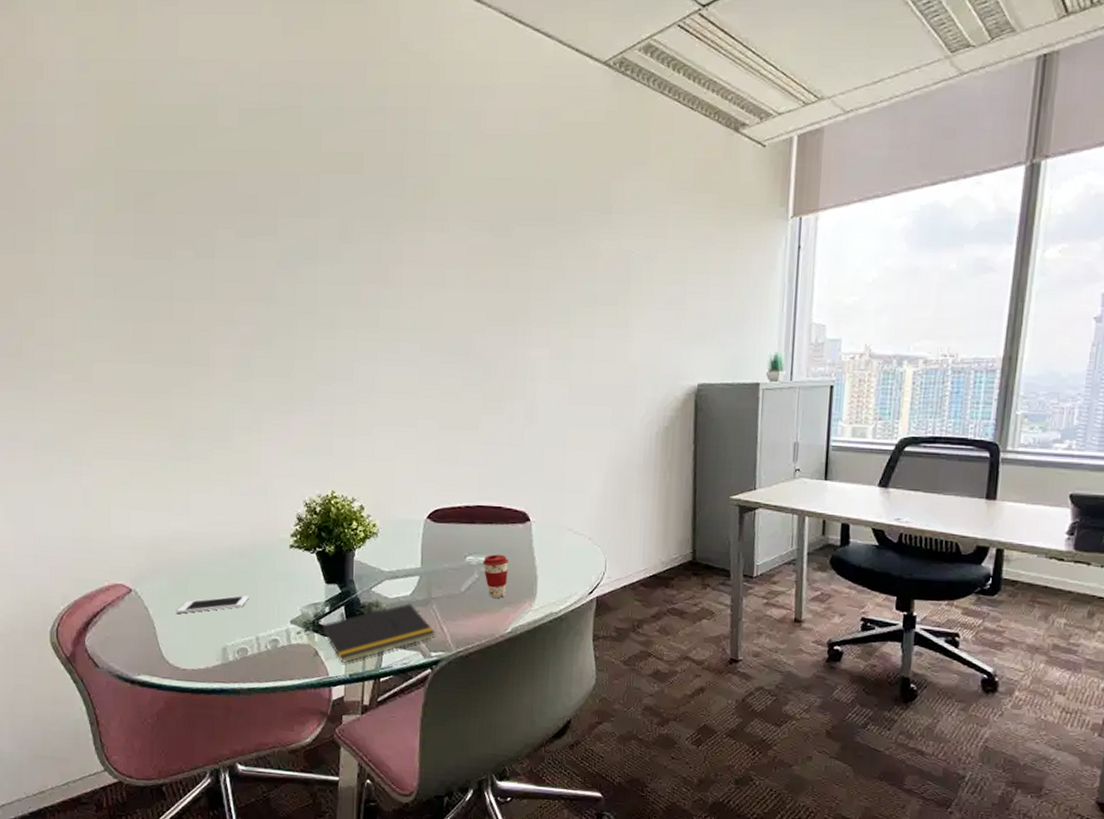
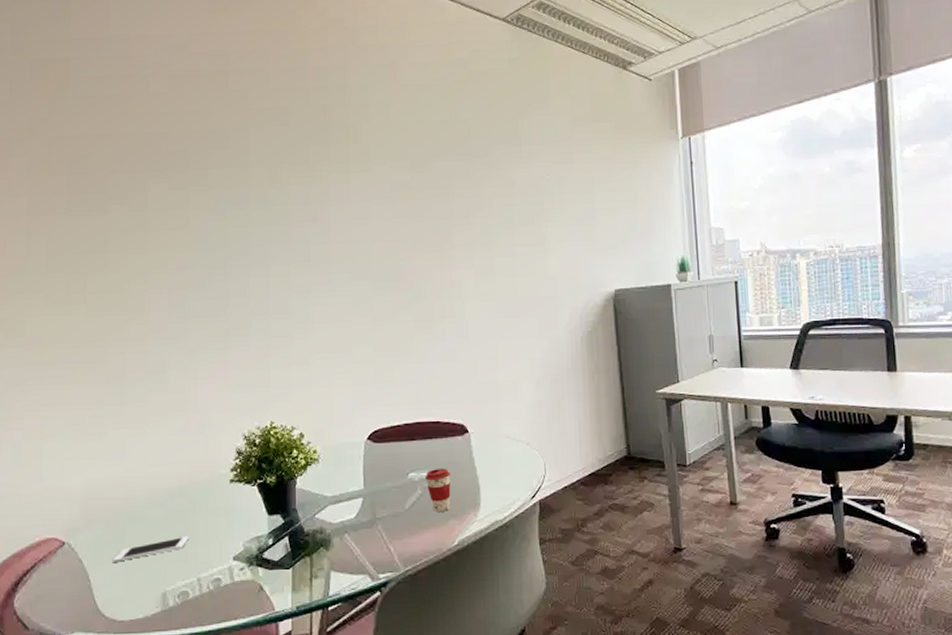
notepad: present [321,603,435,663] -> none [265,527,382,595]

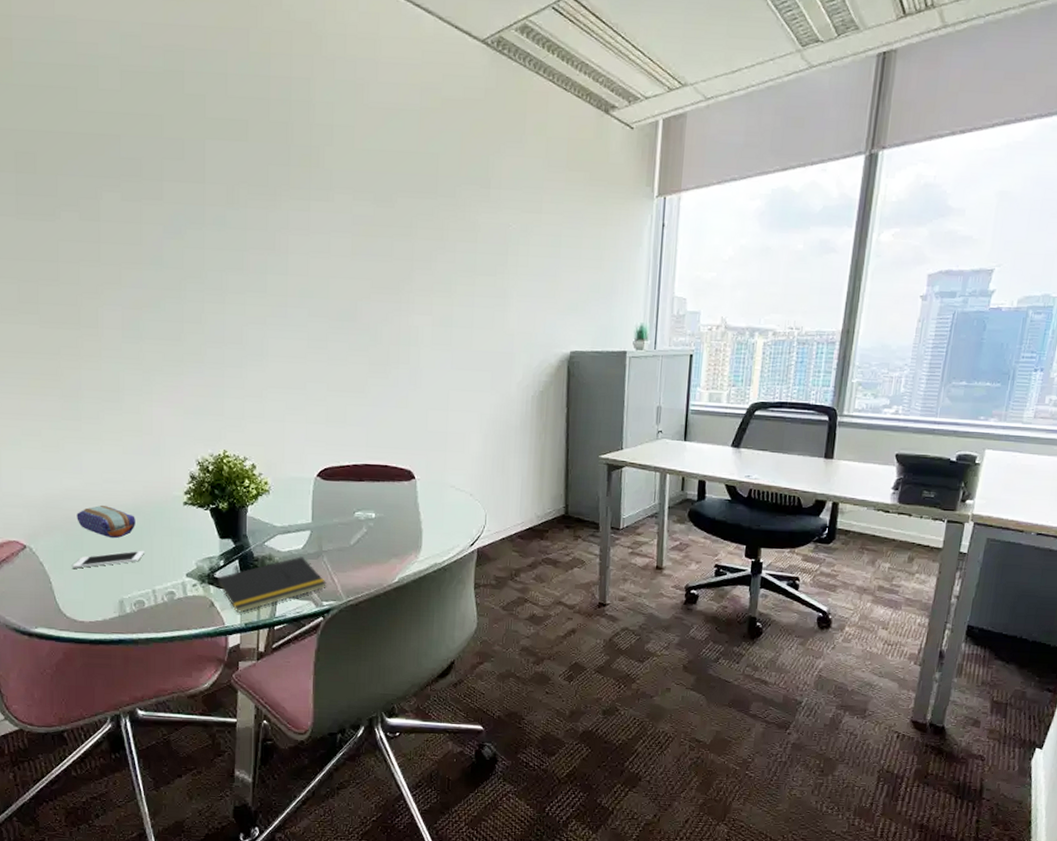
pencil case: none [119,491,180,526] -> present [77,505,135,539]
notepad: none [265,527,382,595] -> present [216,556,327,613]
coffee cup: present [425,468,451,512] -> none [371,510,395,550]

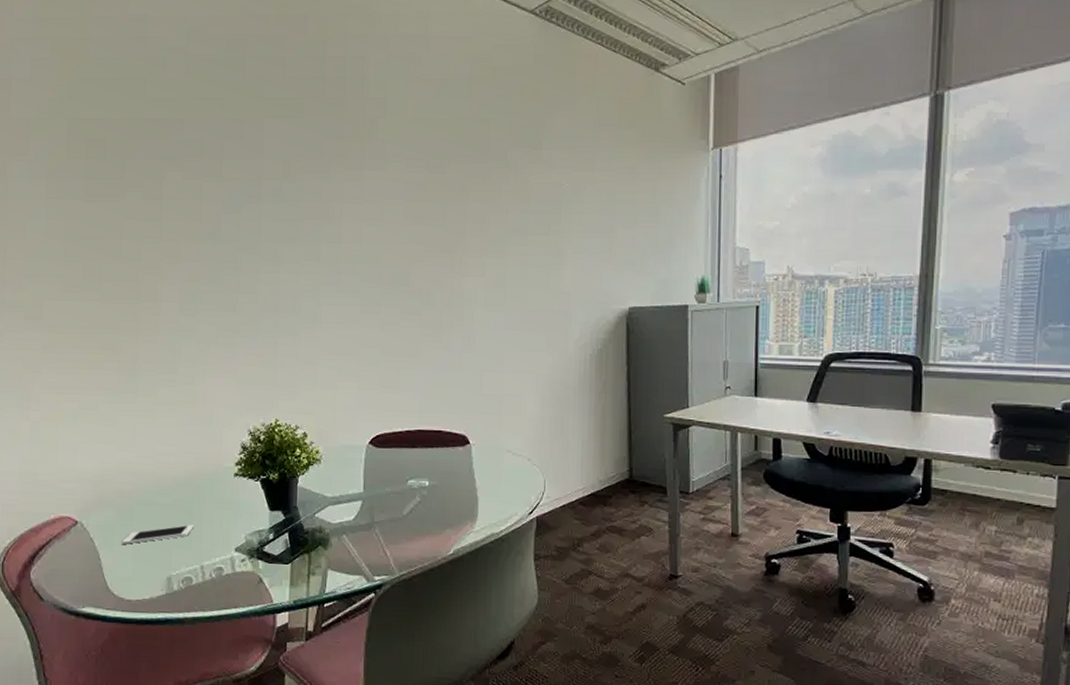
pencil case: present [77,505,135,539] -> none [128,479,186,513]
notepad: present [216,556,327,613] -> none [265,528,378,589]

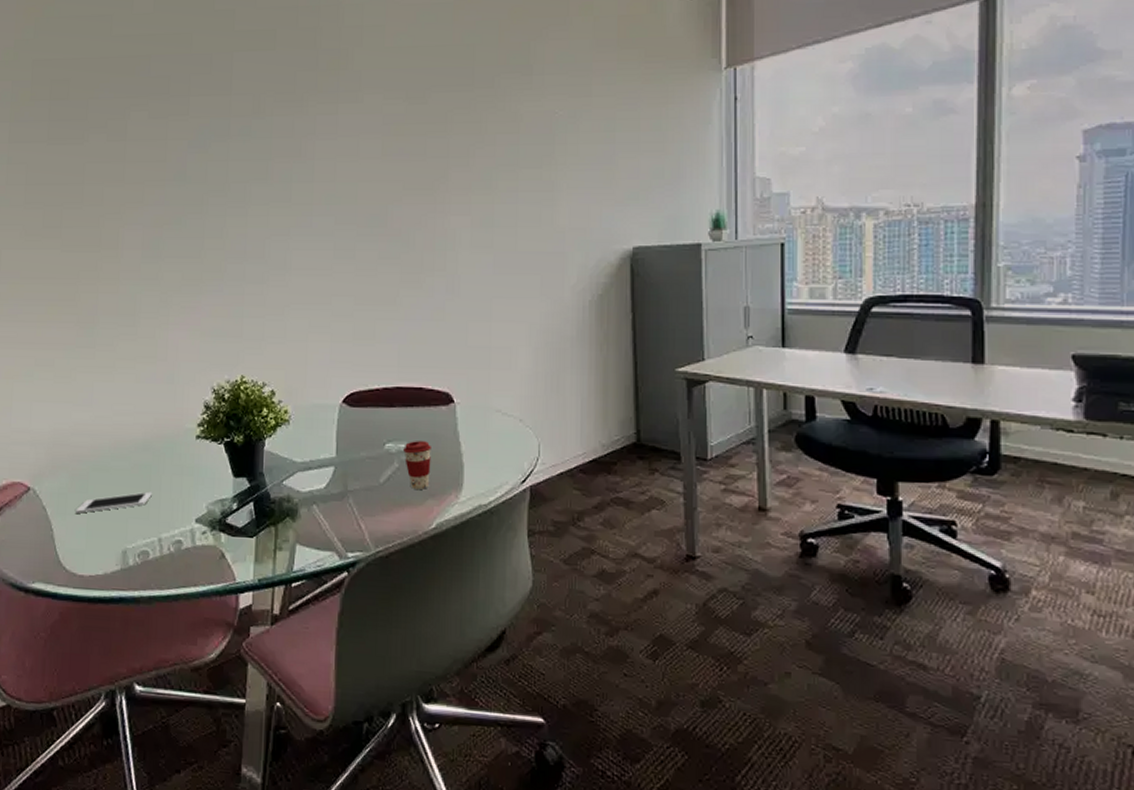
coffee cup: none [424,478,449,520] -> present [403,441,431,489]

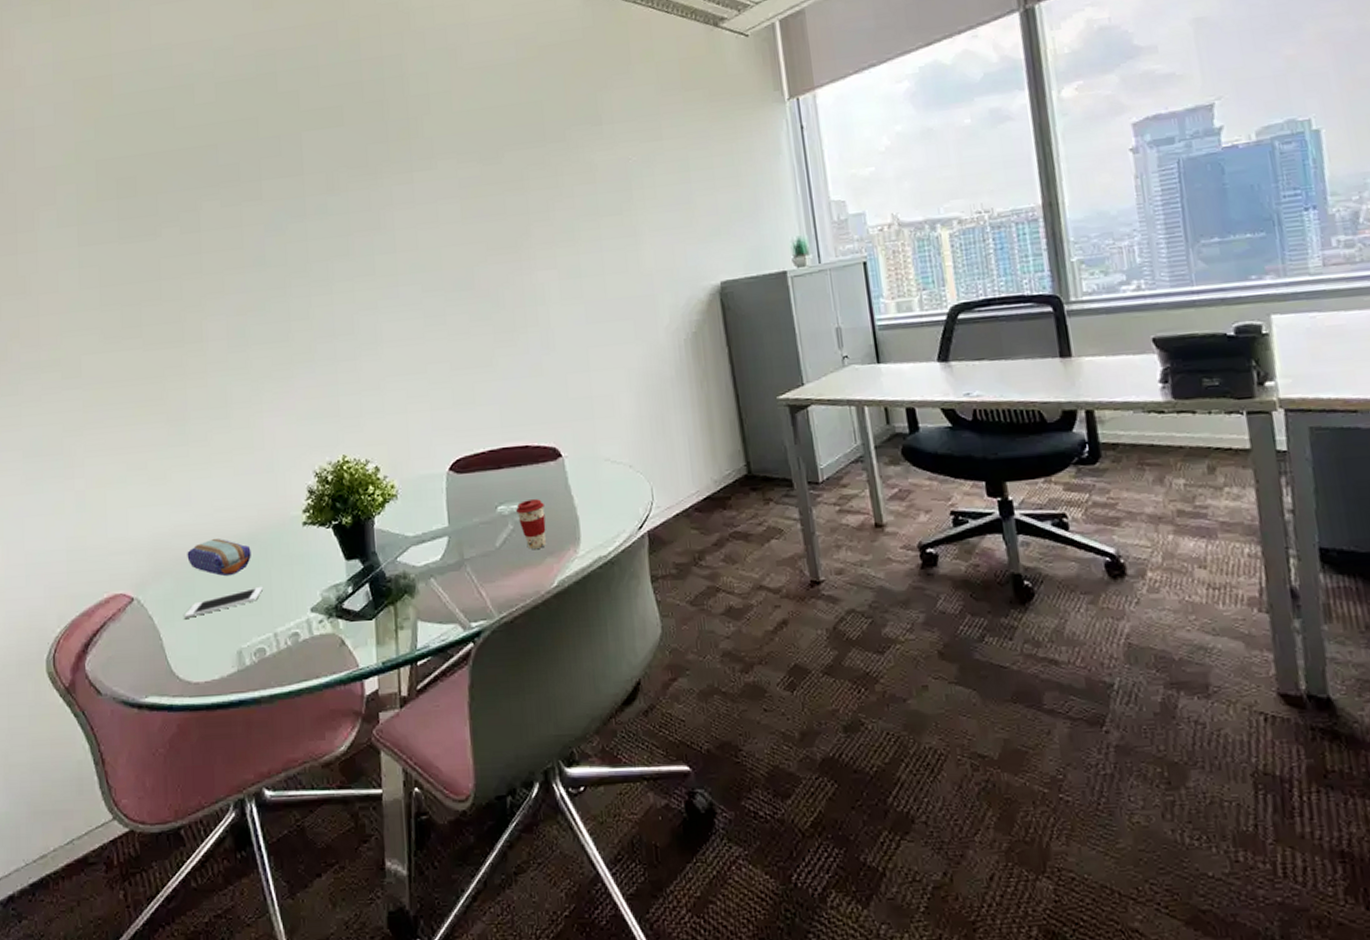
pencil case: none [84,441,145,479] -> present [187,539,251,577]

